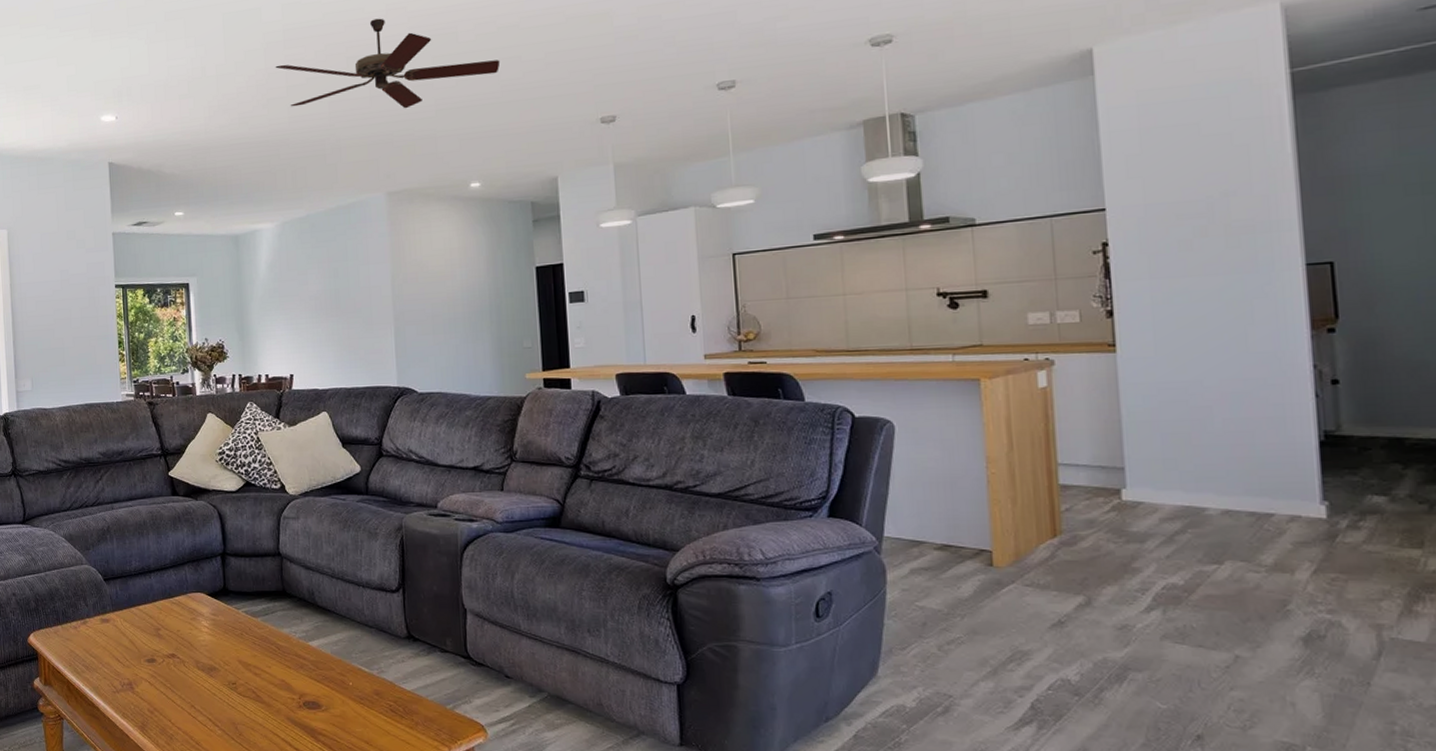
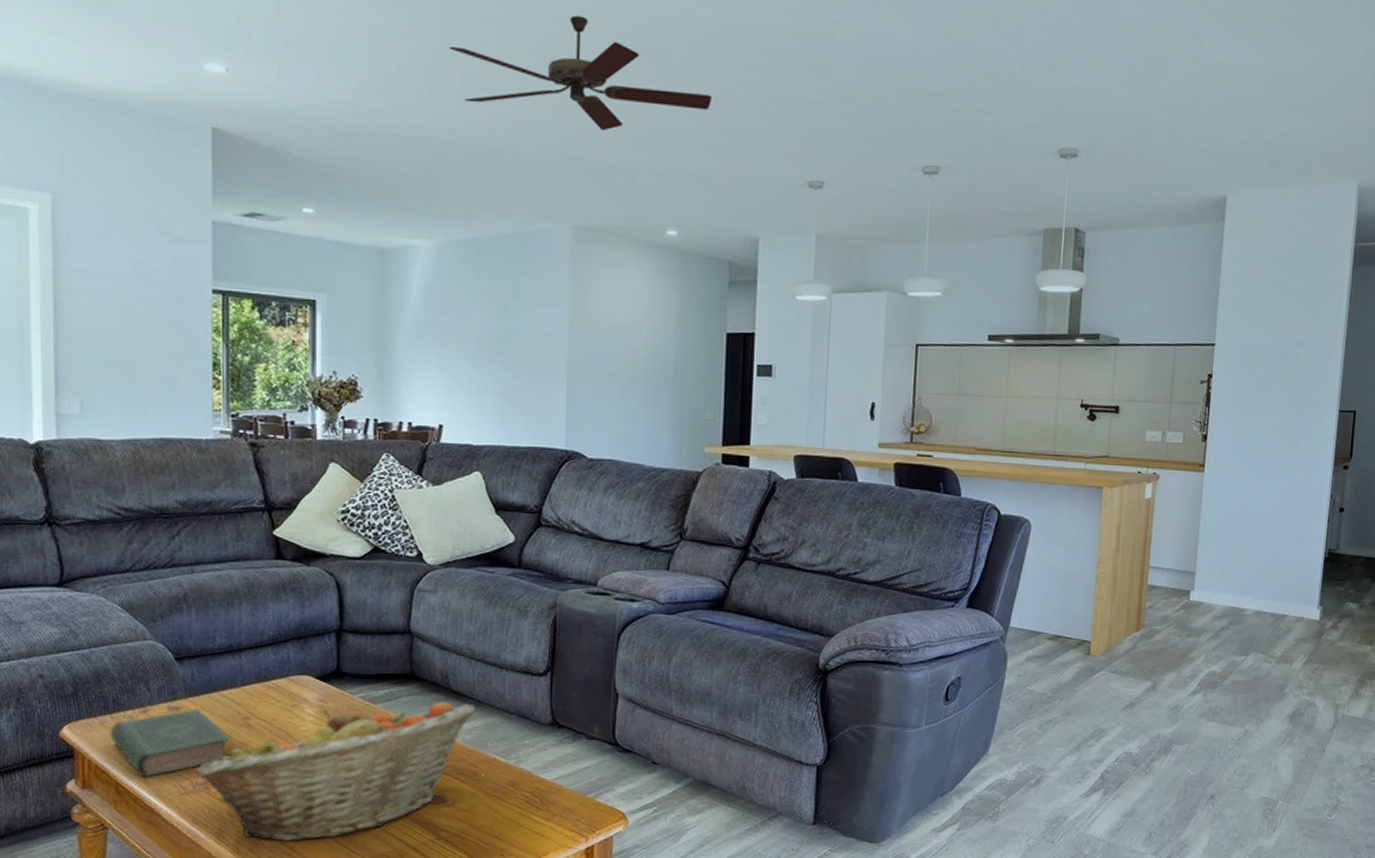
book: none [61,620,147,678] -> present [109,708,231,778]
fruit basket: none [122,616,339,737] -> present [195,701,475,841]

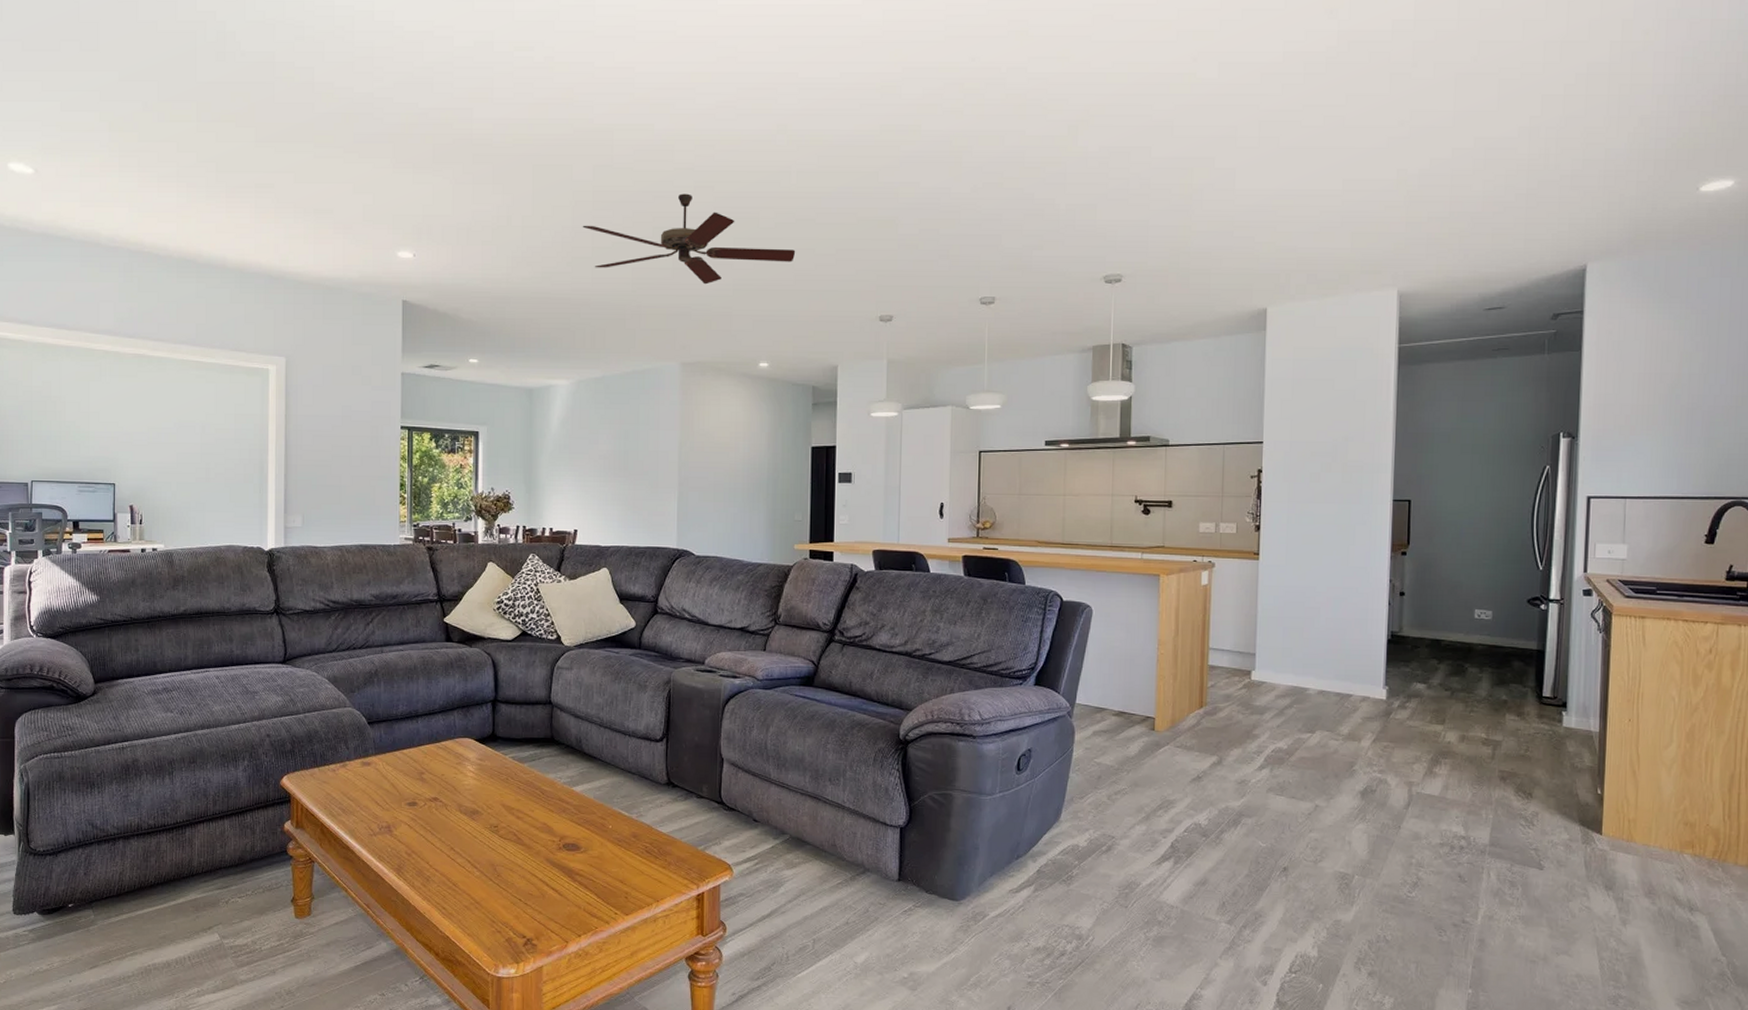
book: present [109,708,231,778] -> none [317,764,409,821]
fruit basket: present [195,701,475,841] -> none [381,762,604,879]

